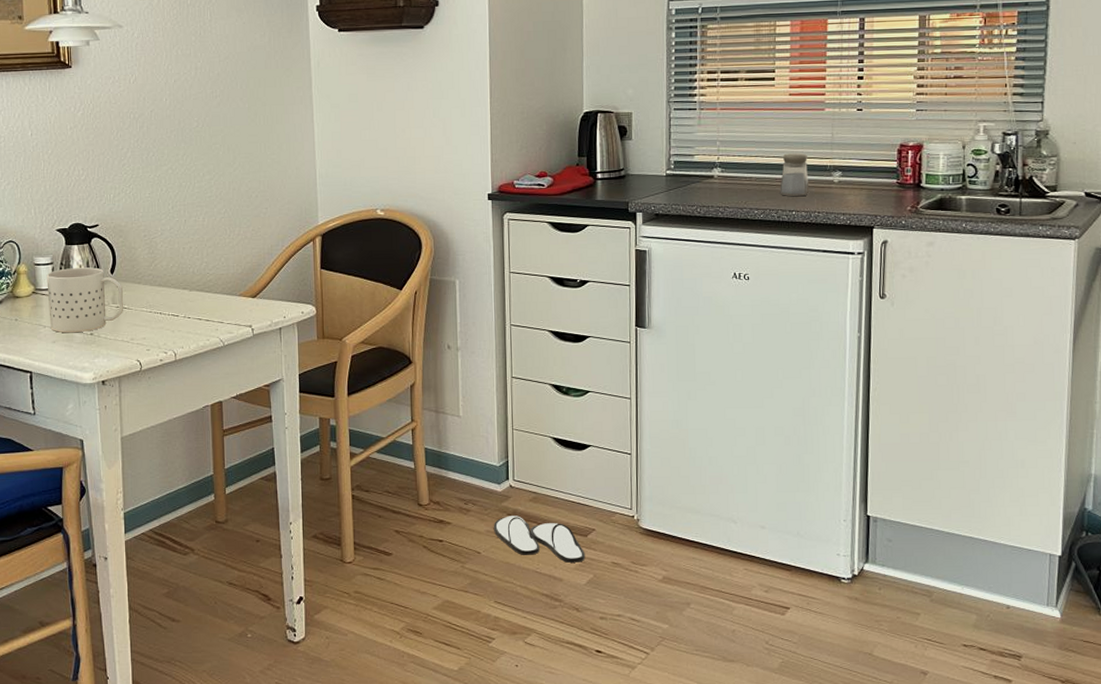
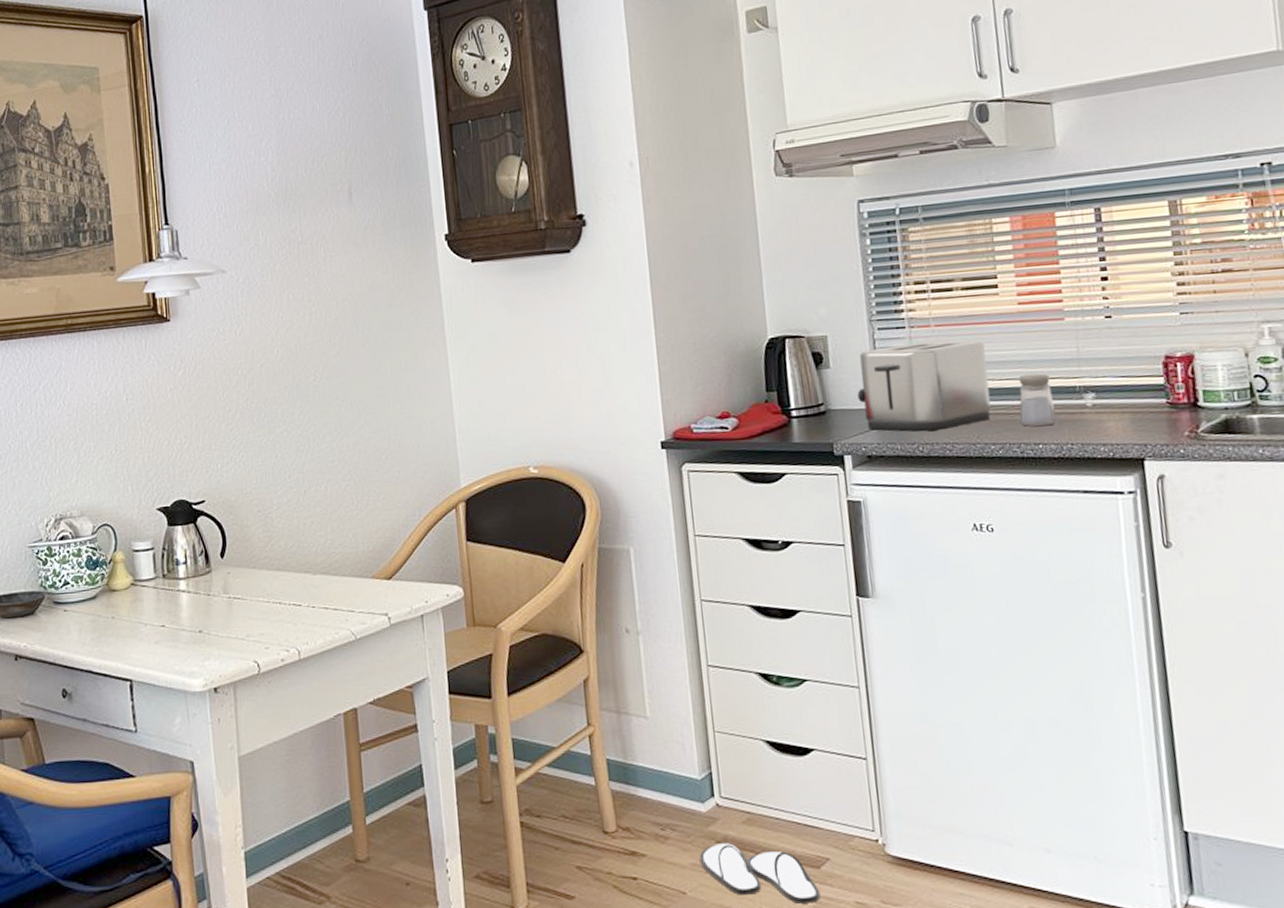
mug: present [46,267,124,333] -> none [147,551,238,632]
toaster: none [652,122,759,198] -> present [857,340,991,433]

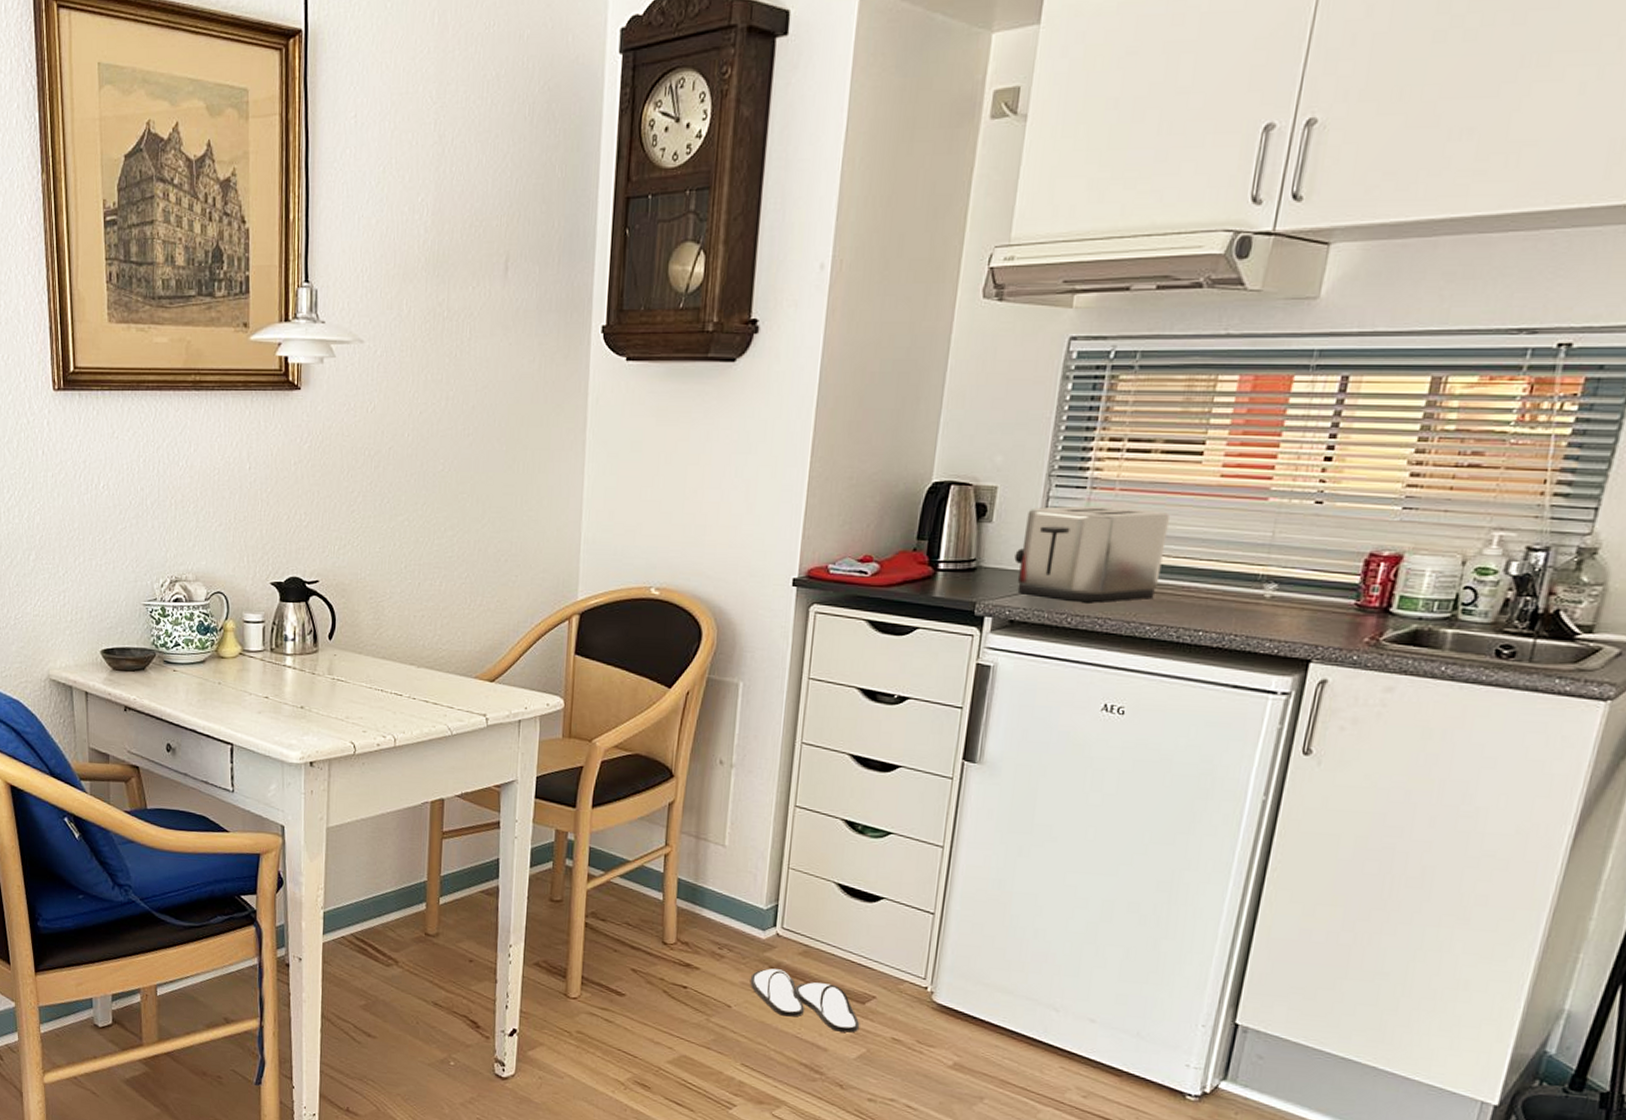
salt shaker: present [1018,372,1056,427] -> none [1185,553,1233,613]

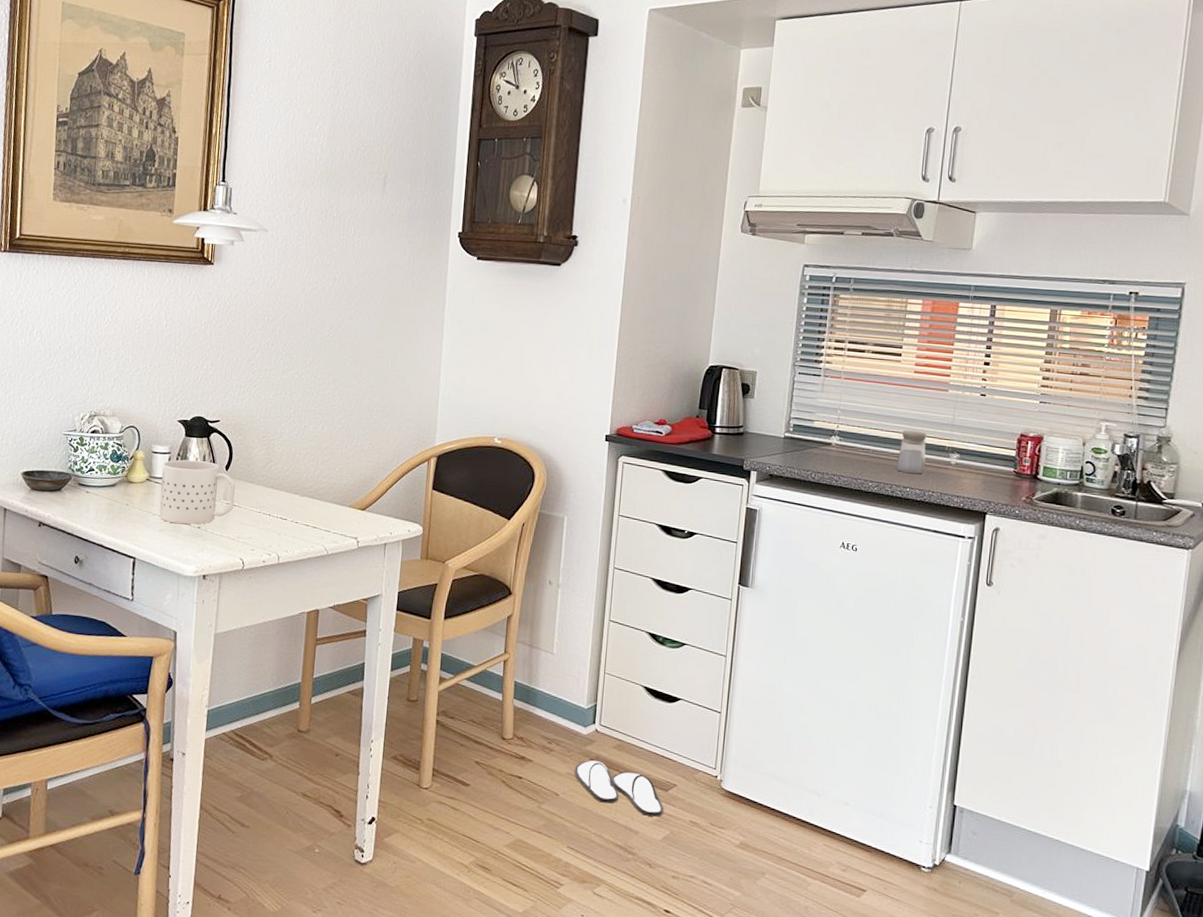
mug: none [256,629,341,705] -> present [159,459,235,525]
toaster: present [1014,505,1170,605] -> none [771,388,881,465]
salt shaker: none [1185,553,1233,613] -> present [896,429,927,475]

